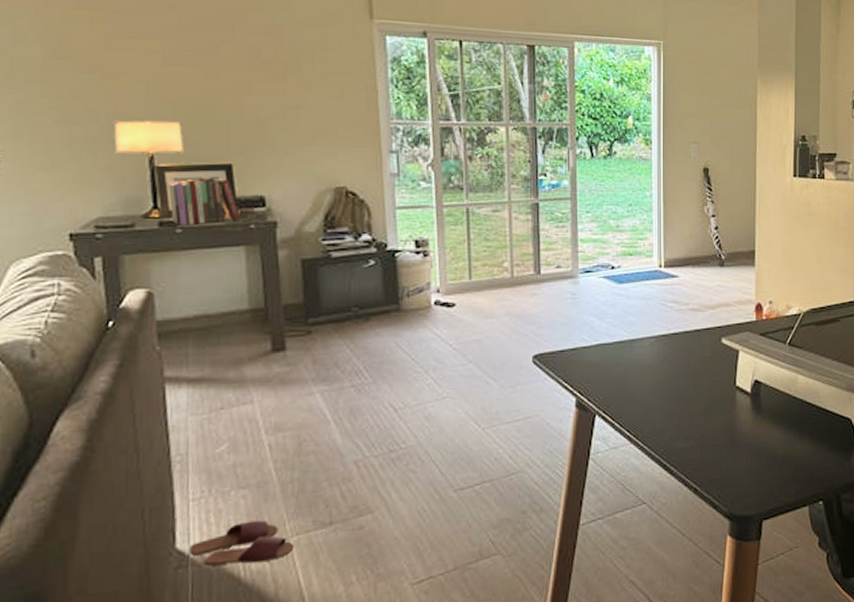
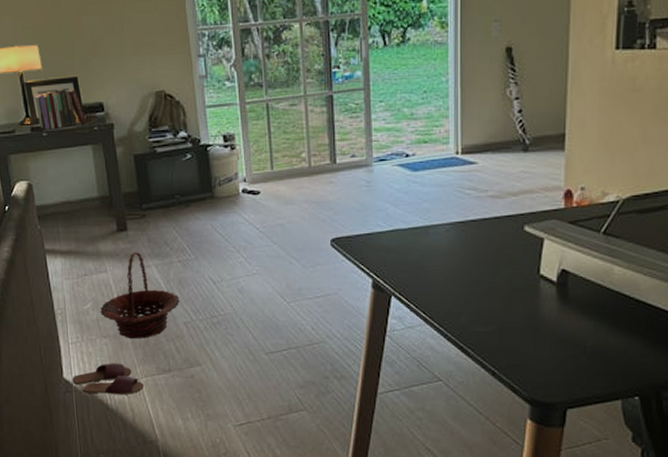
basket: none [239,377,350,487] -> present [100,252,180,338]

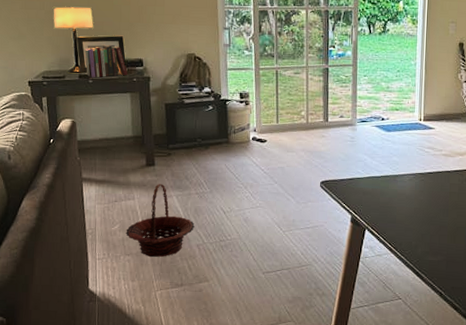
slippers: present [72,363,144,395] -> none [96,277,158,305]

